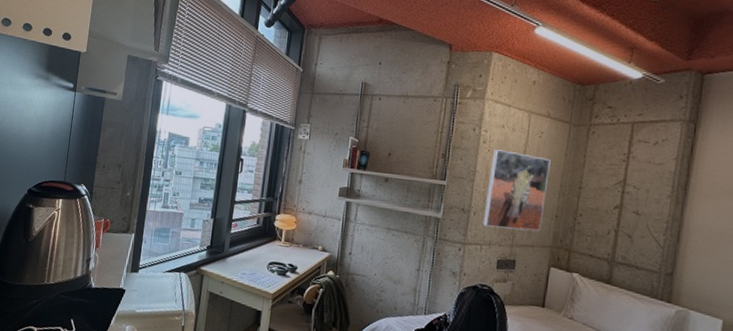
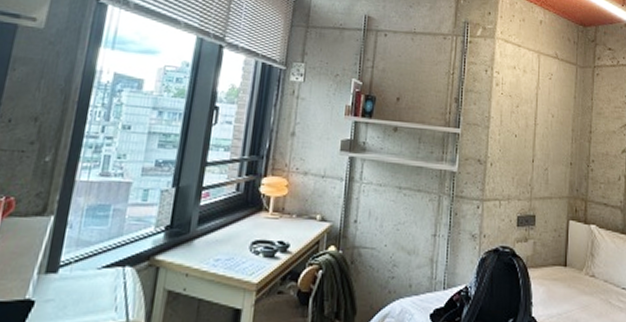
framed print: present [482,149,551,231] -> none [500,92,561,181]

